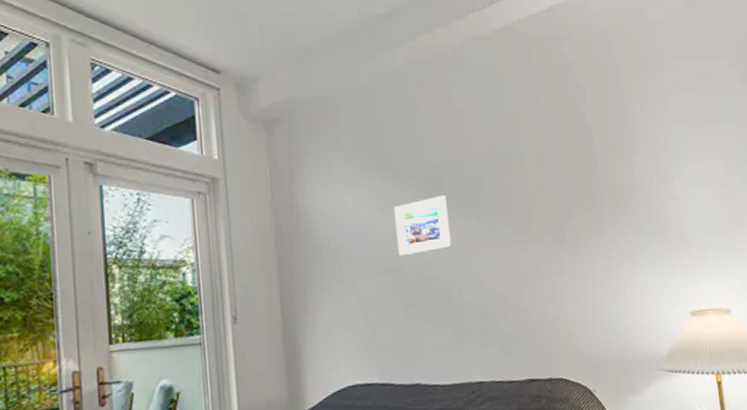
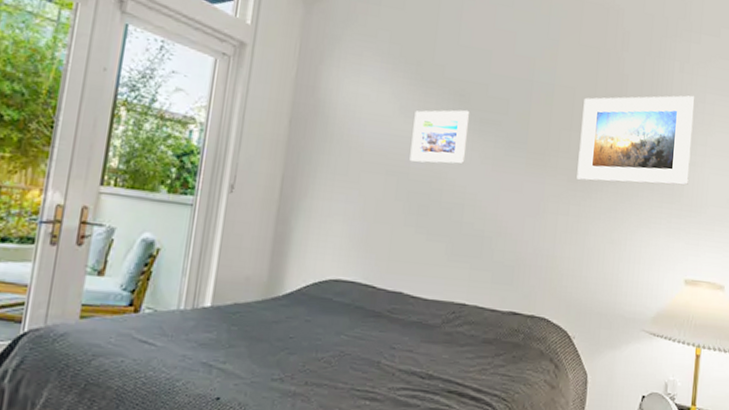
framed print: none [554,131,673,238] -> present [577,95,695,186]

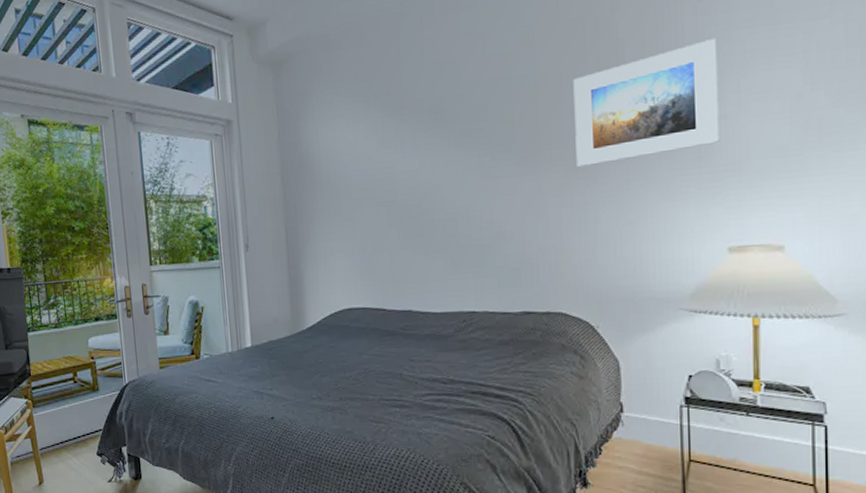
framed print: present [409,109,470,164] -> none [393,125,451,190]

